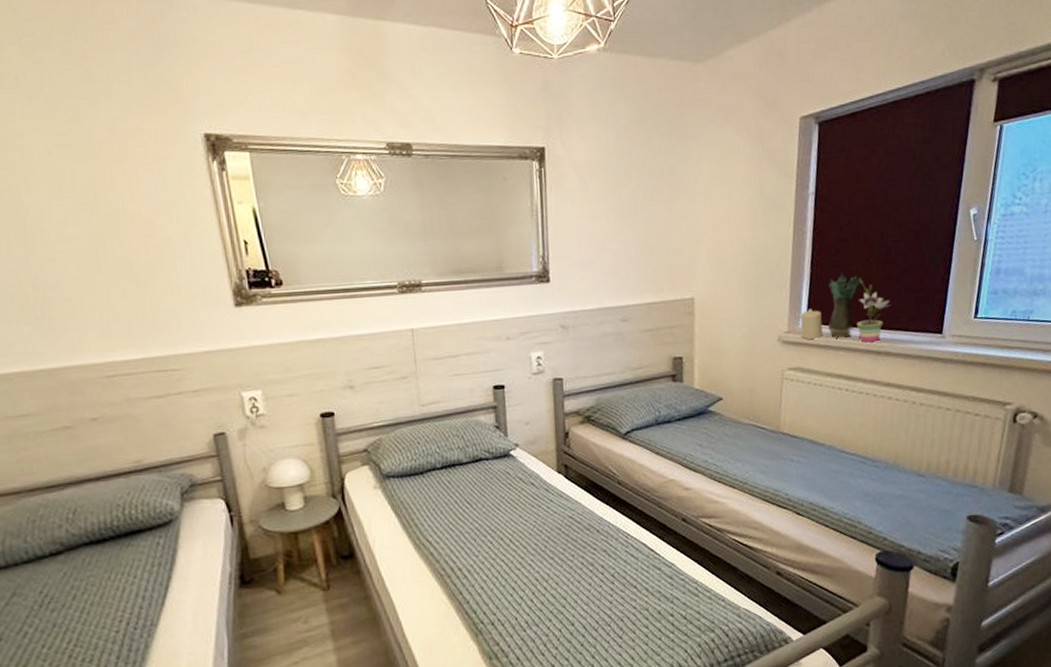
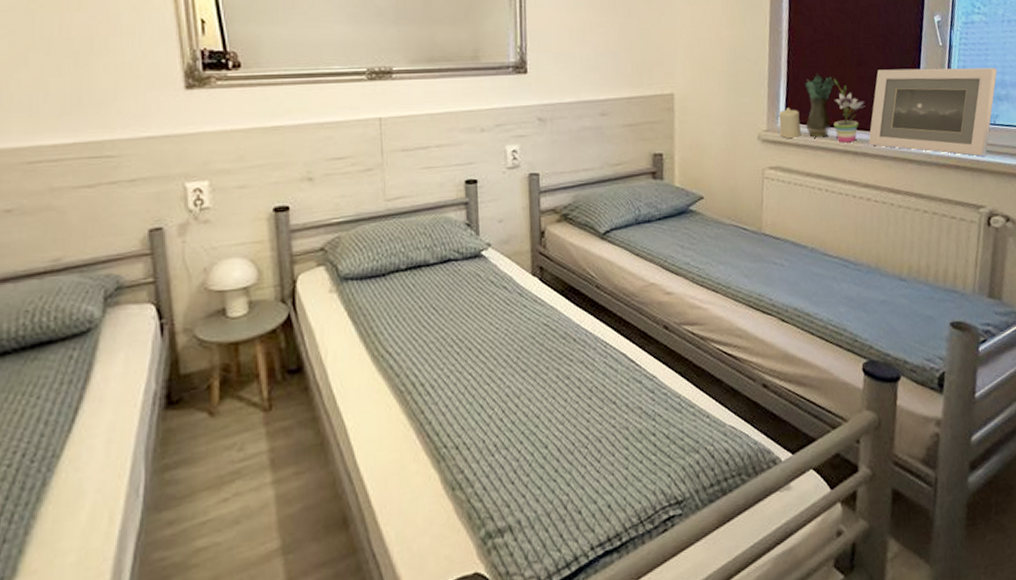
picture frame: none [892,261,1036,353] -> present [868,67,997,157]

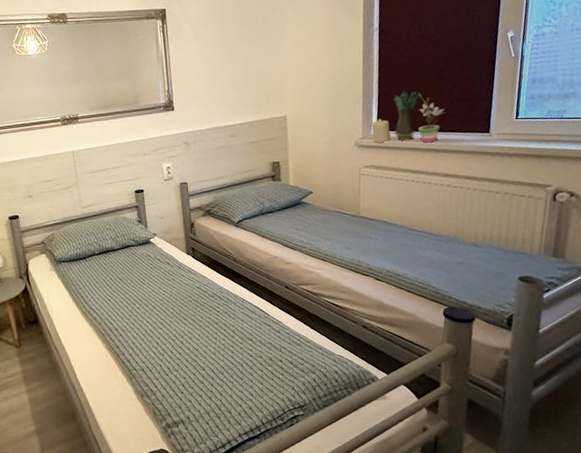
picture frame: present [868,67,997,157] -> none [448,70,566,146]

